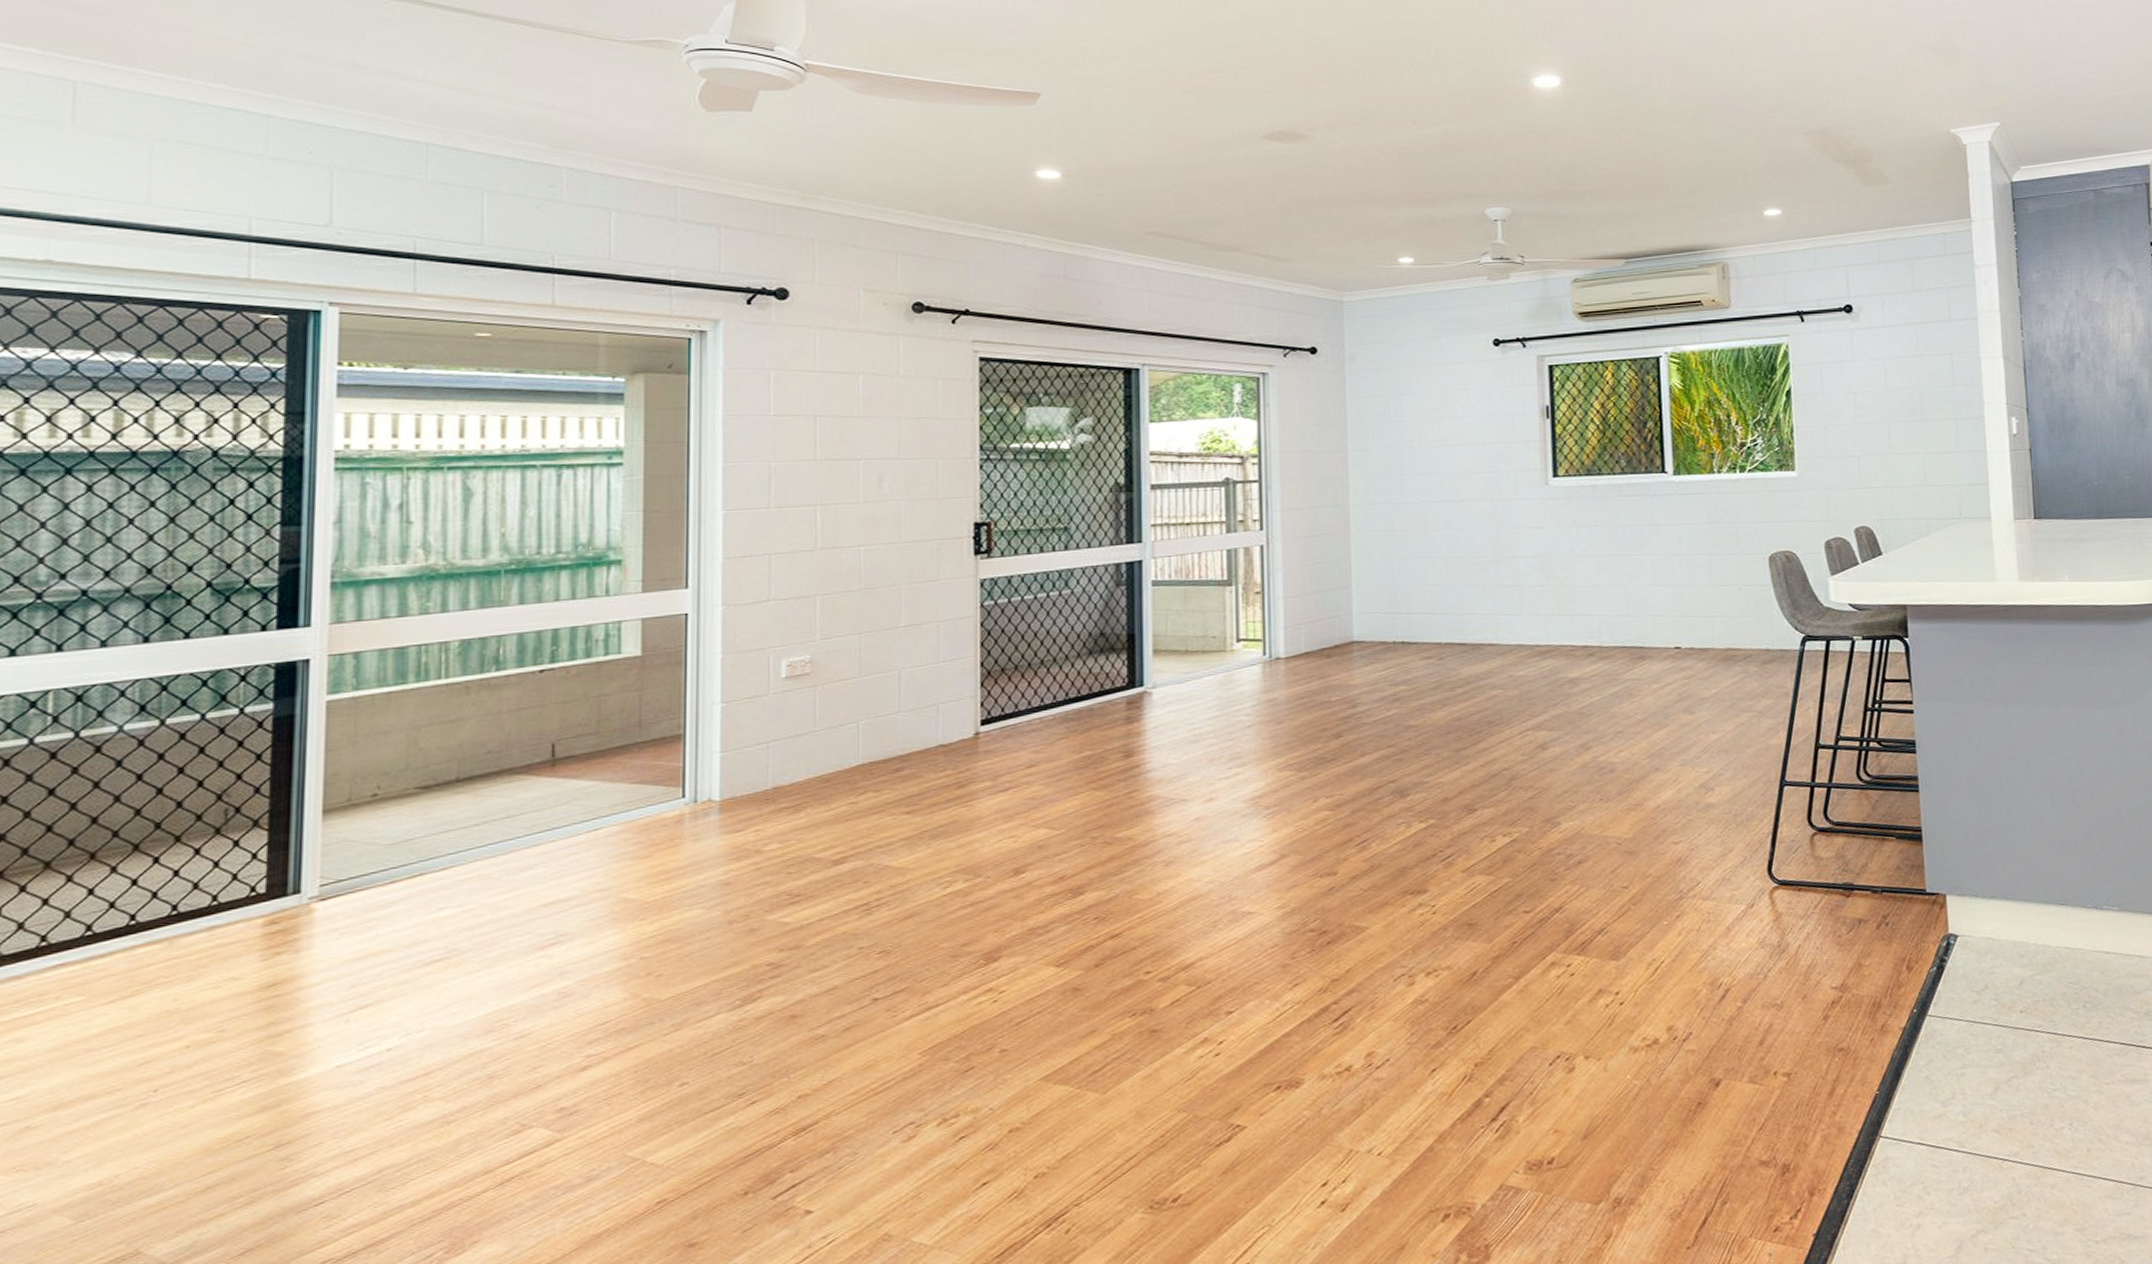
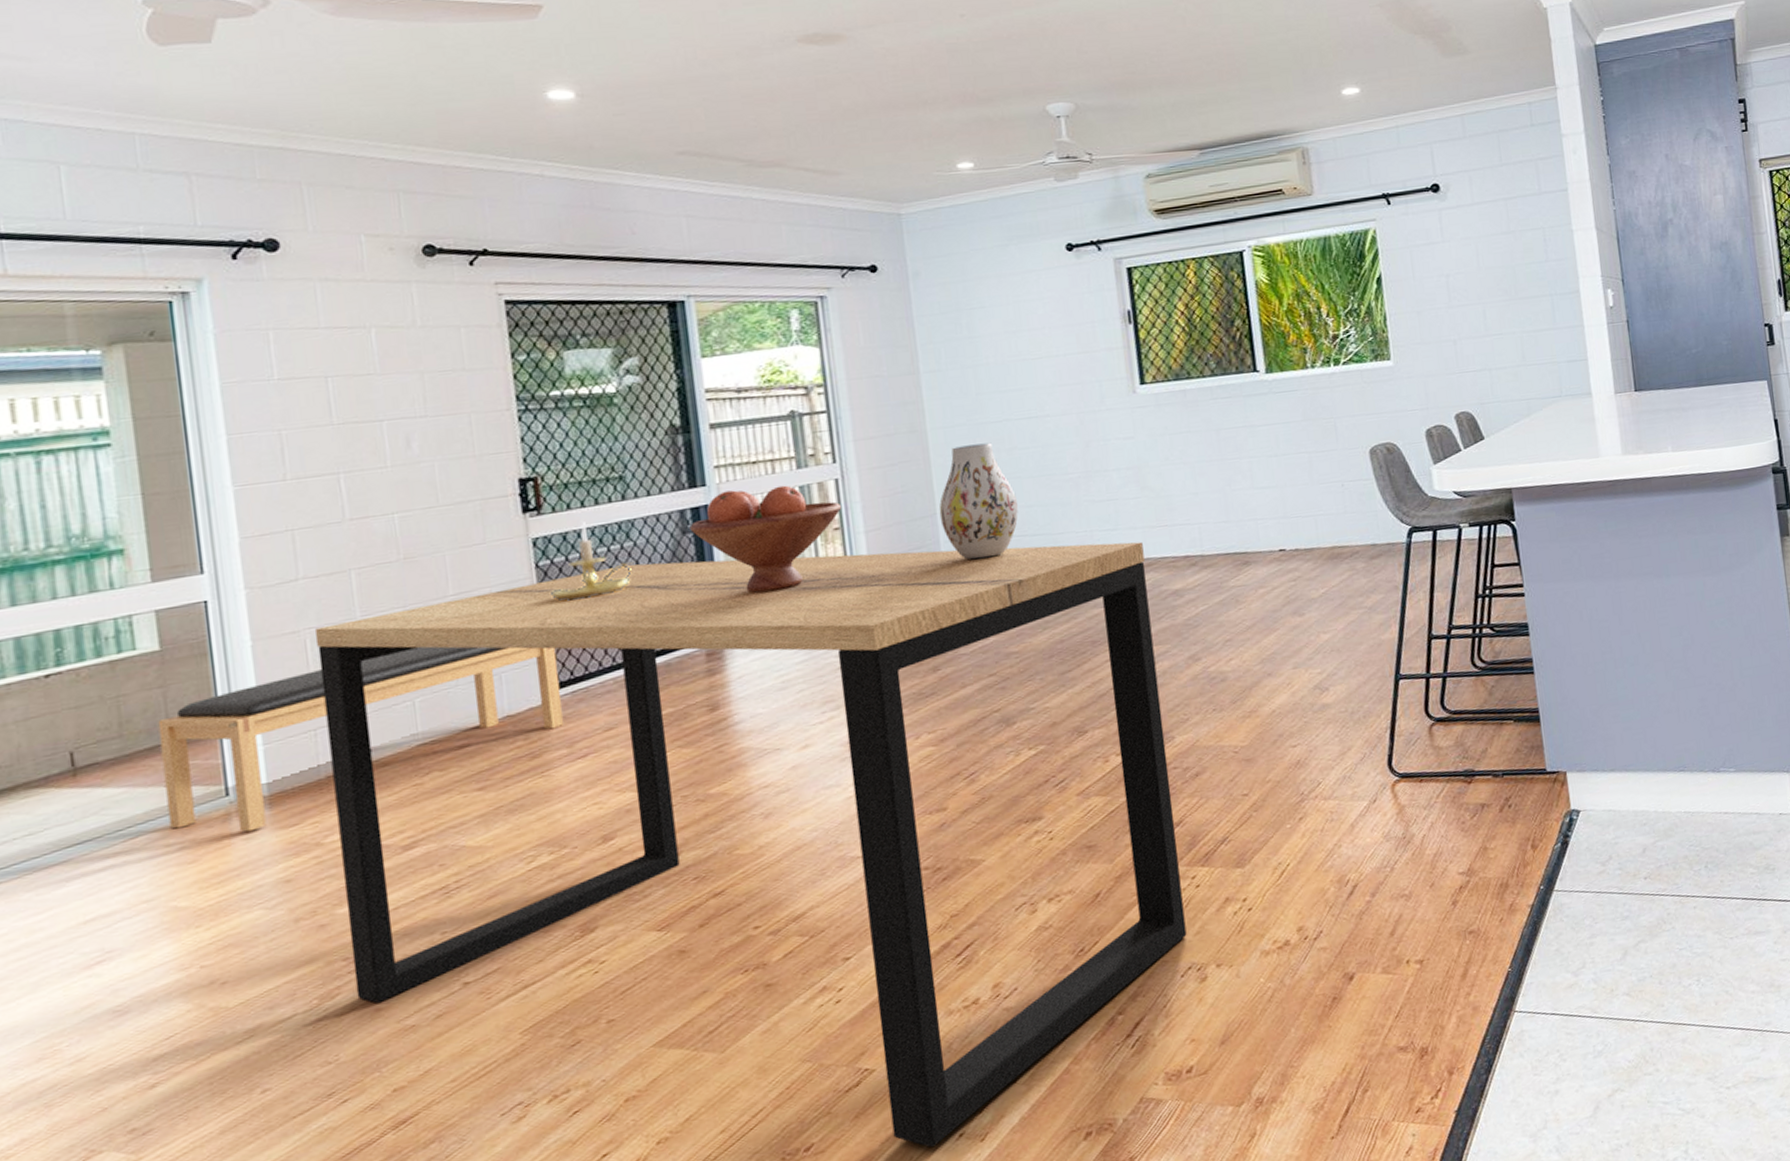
bench: none [630,672,991,834] -> present [158,646,564,832]
dining table: none [776,611,1558,1211] -> present [314,541,1187,1147]
candle holder: none [992,566,1071,641] -> present [551,520,636,602]
fruit bowl: none [1123,547,1265,648] -> present [690,485,842,593]
vase: none [1354,522,1428,633] -> present [939,442,1019,560]

